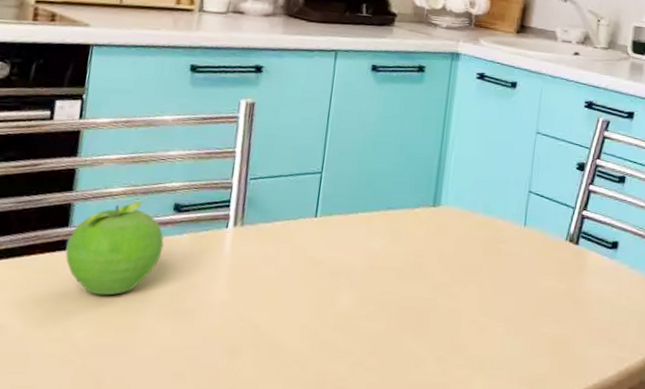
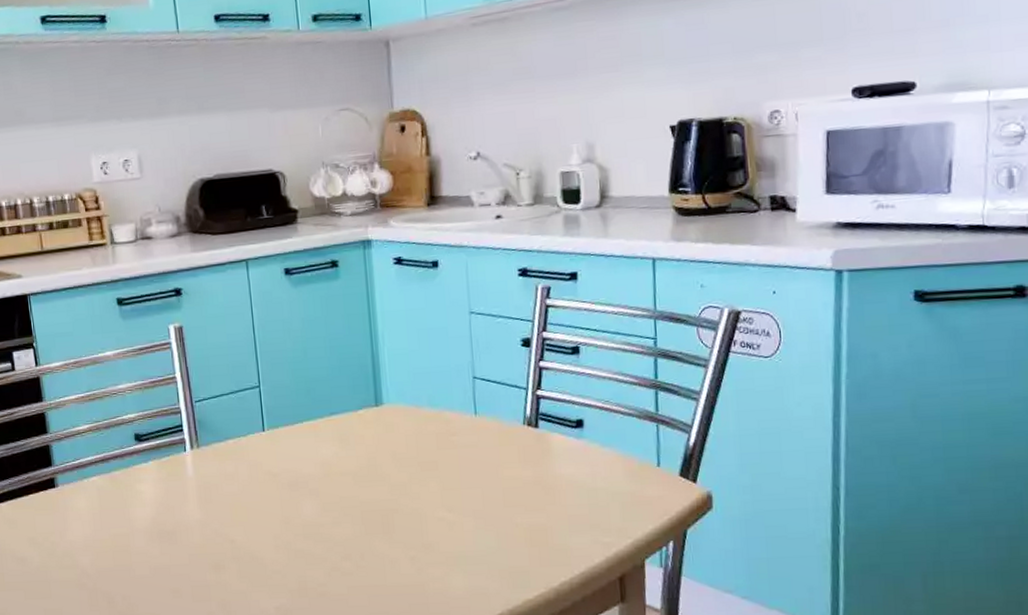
fruit: present [65,201,164,296] -> none [55,435,135,525]

